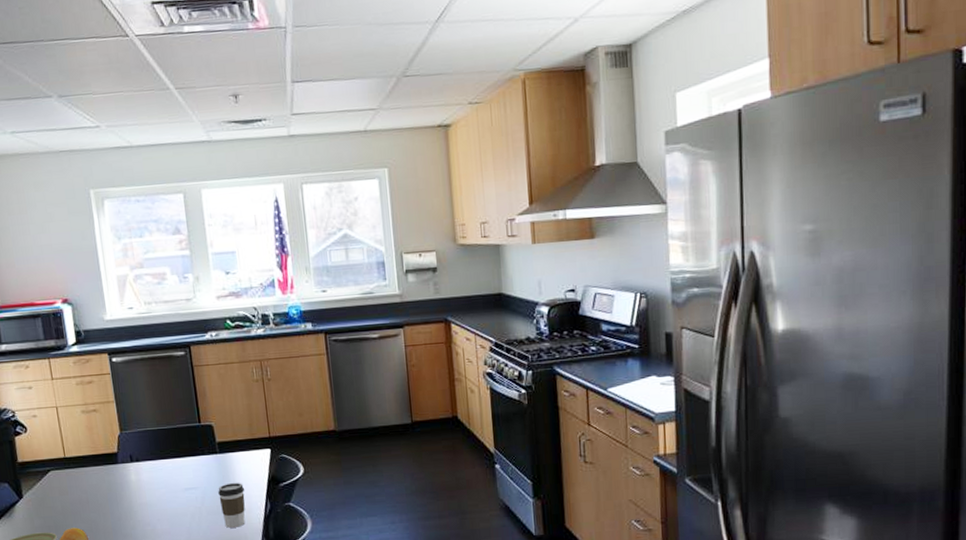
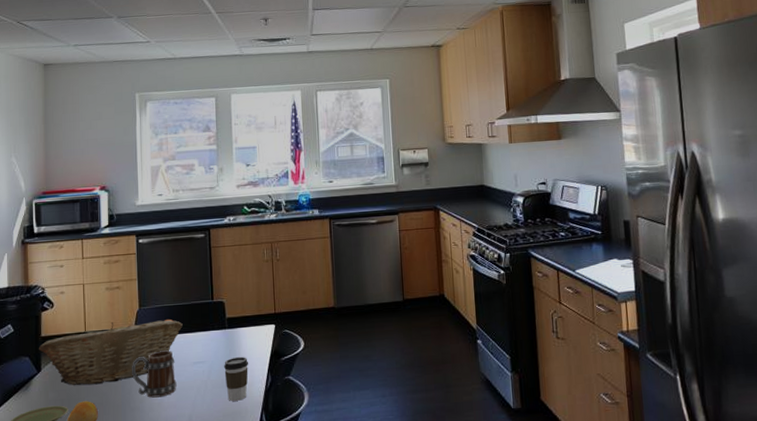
fruit basket: none [16,444,170,512] -> present [38,319,183,385]
mug: none [118,476,170,525] -> present [131,350,177,398]

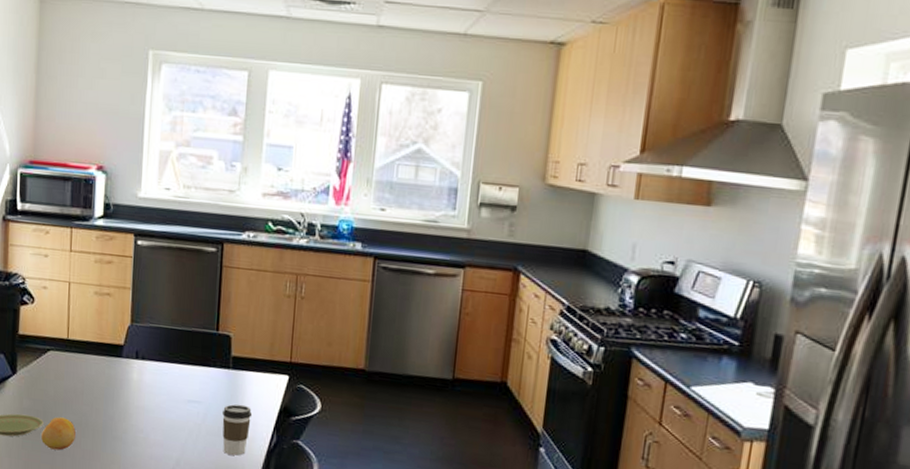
fruit basket: present [38,319,183,385] -> none [14,334,180,404]
mug: present [131,350,177,398] -> none [115,378,167,432]

